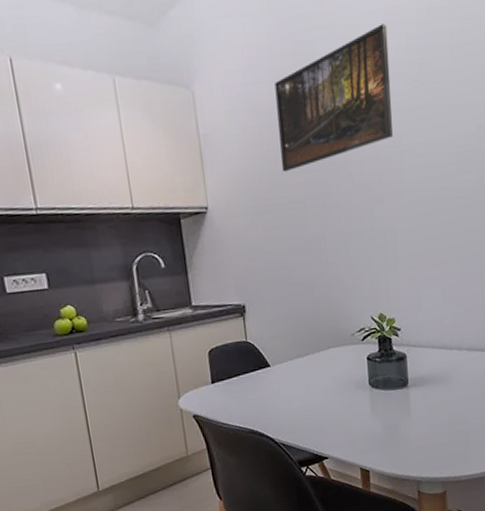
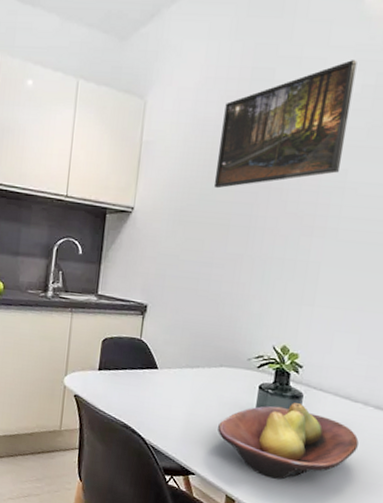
fruit bowl: none [339,364,461,440] -> present [217,403,359,480]

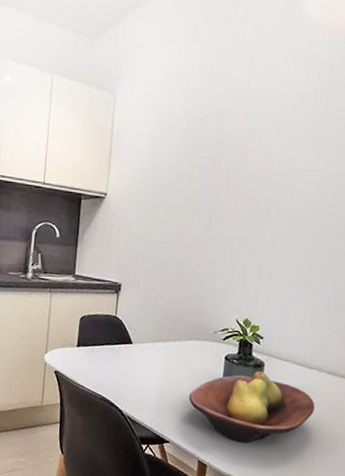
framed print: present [213,60,358,189] -> none [179,62,301,176]

